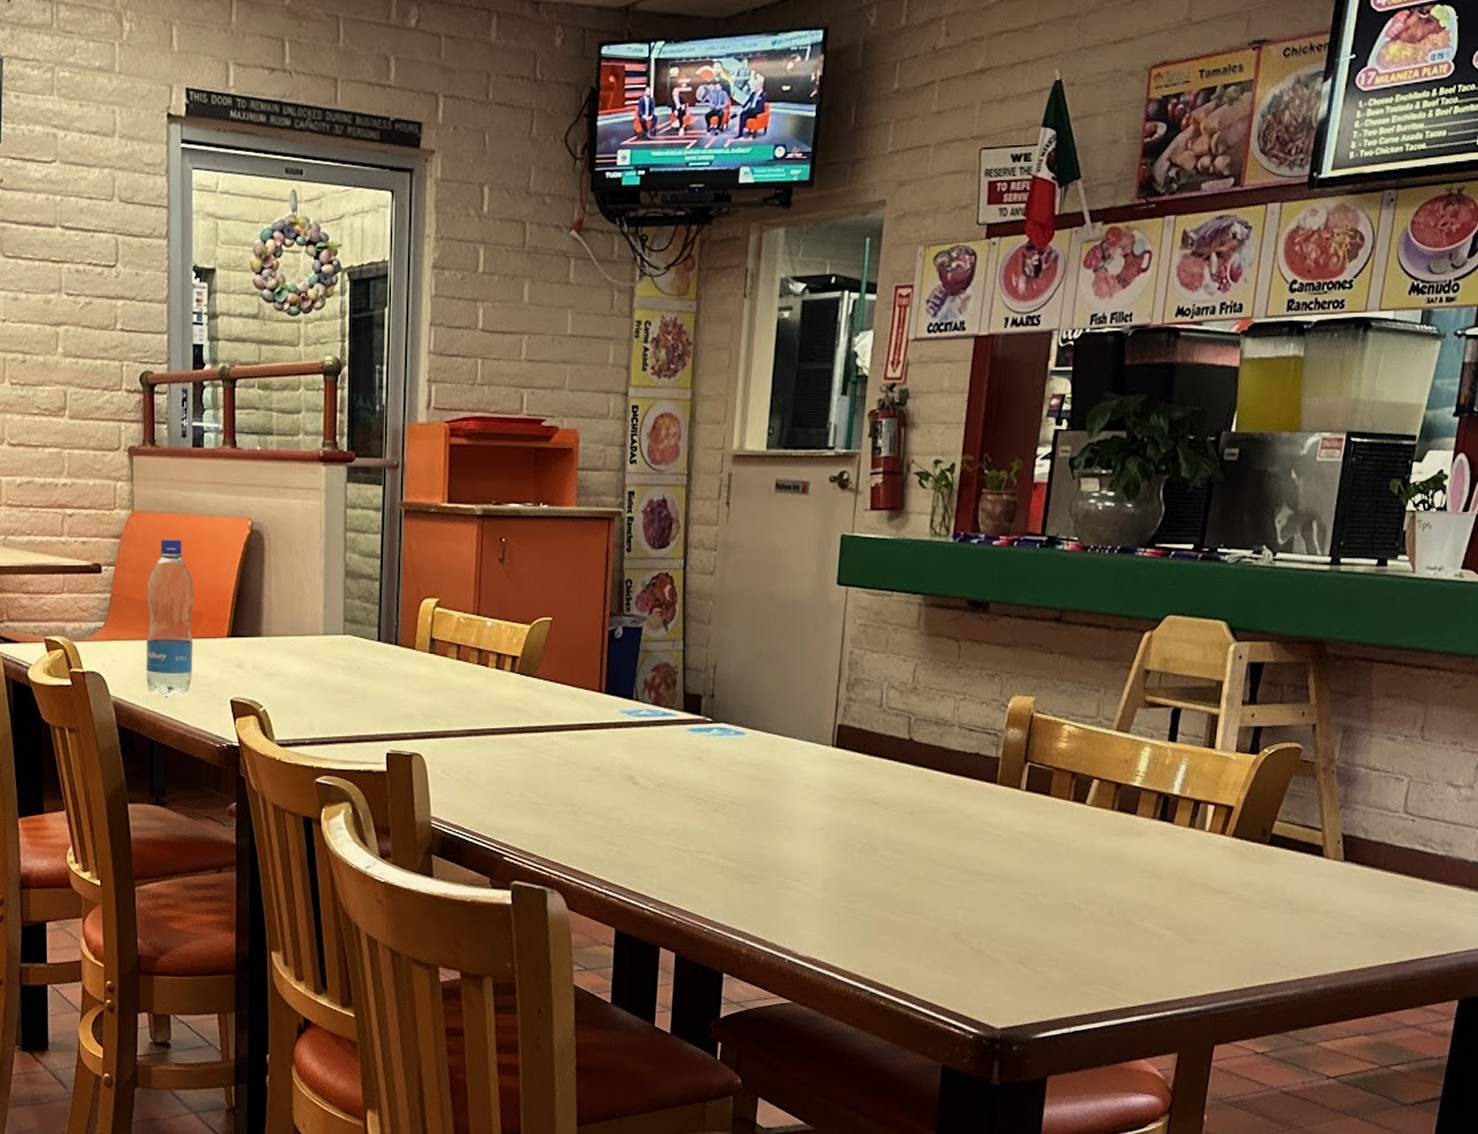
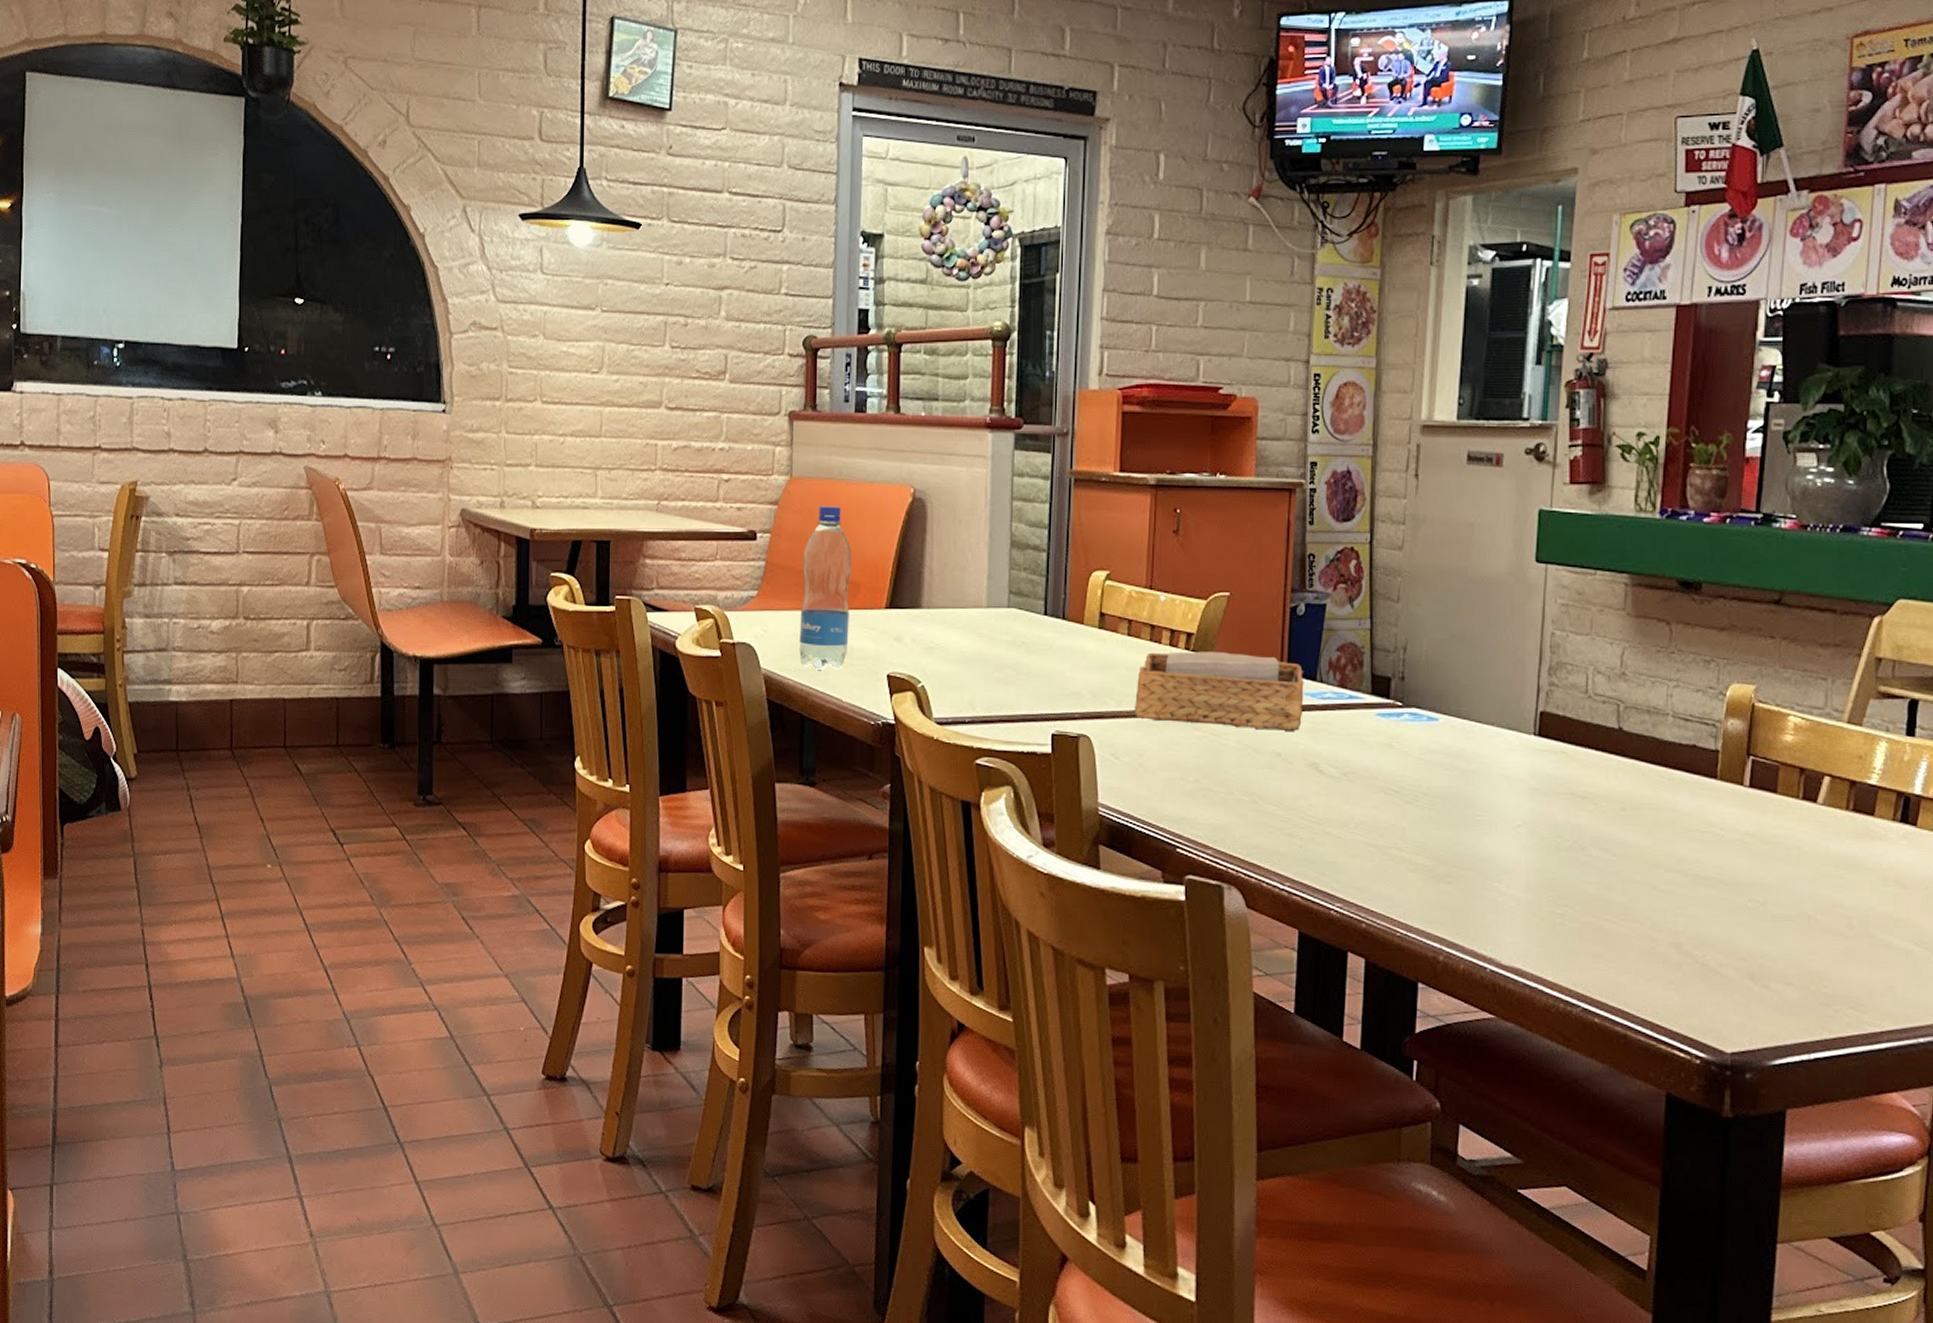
napkin holder: none [464,673,621,746] -> present [1135,651,1304,731]

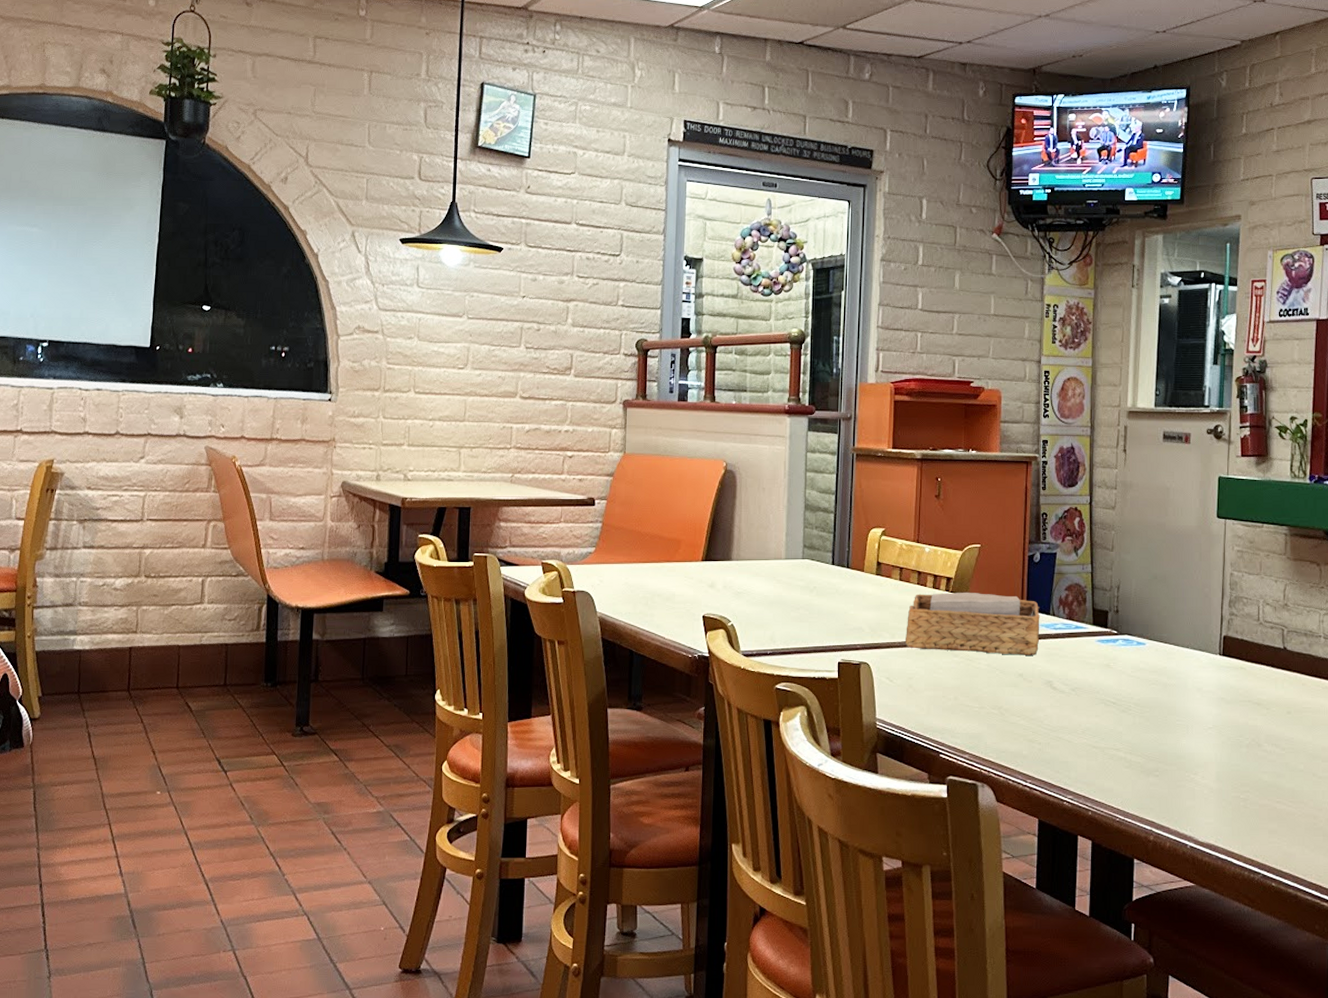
bottle: present [799,506,853,670] -> none [629,477,675,613]

